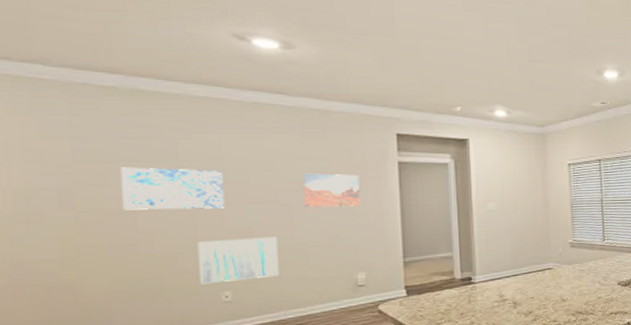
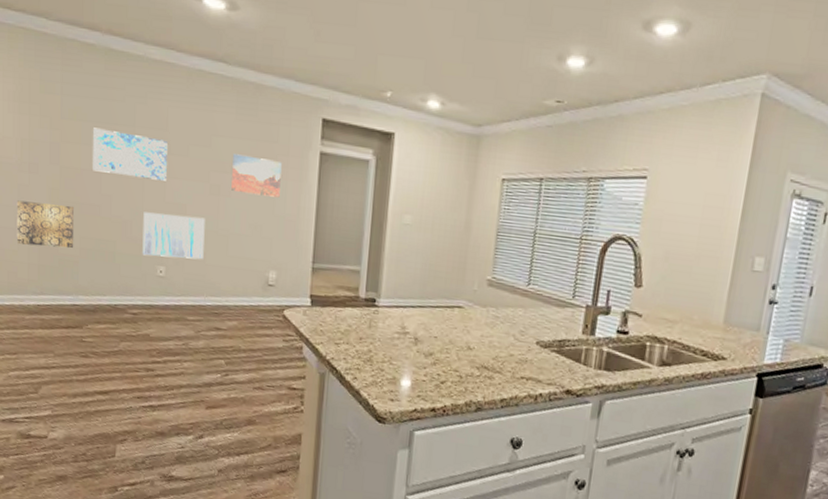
wall art: none [9,250,103,304] -> present [16,200,74,249]

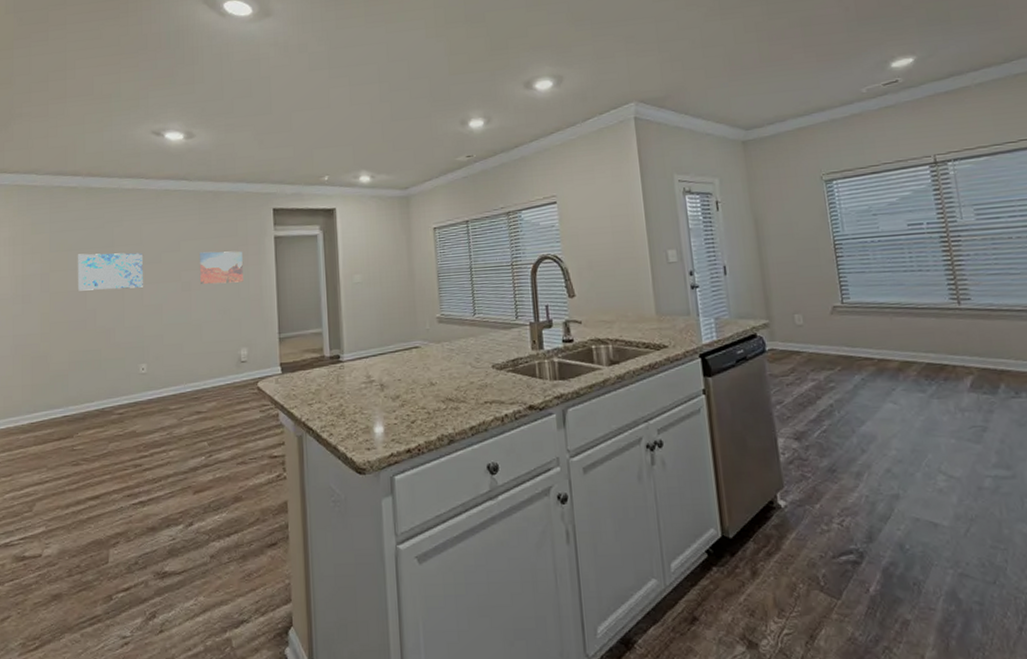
wall art: present [16,200,74,249] -> none [11,325,64,370]
wall art: present [142,212,205,260] -> none [125,313,181,357]

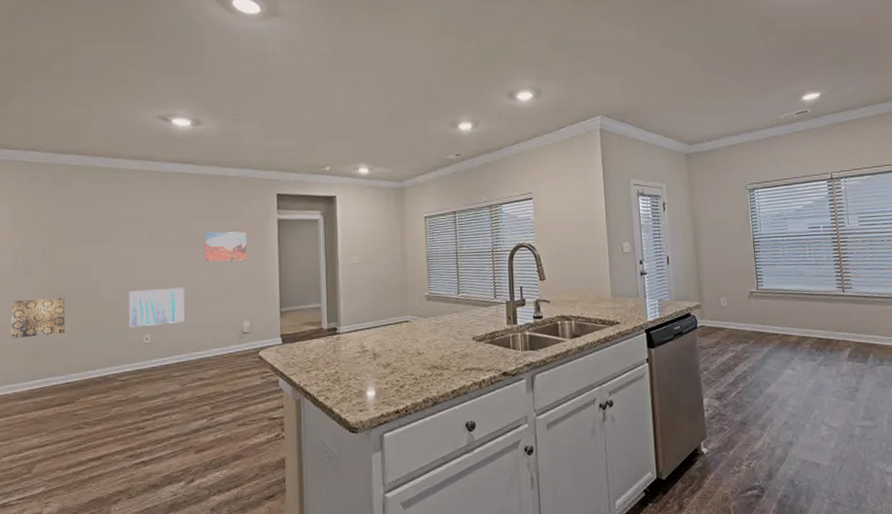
wall art: none [11,325,64,370] -> present [10,297,66,339]
wall art: present [78,252,143,291] -> none [82,229,148,265]
wall art: none [125,313,181,357] -> present [129,287,185,328]

